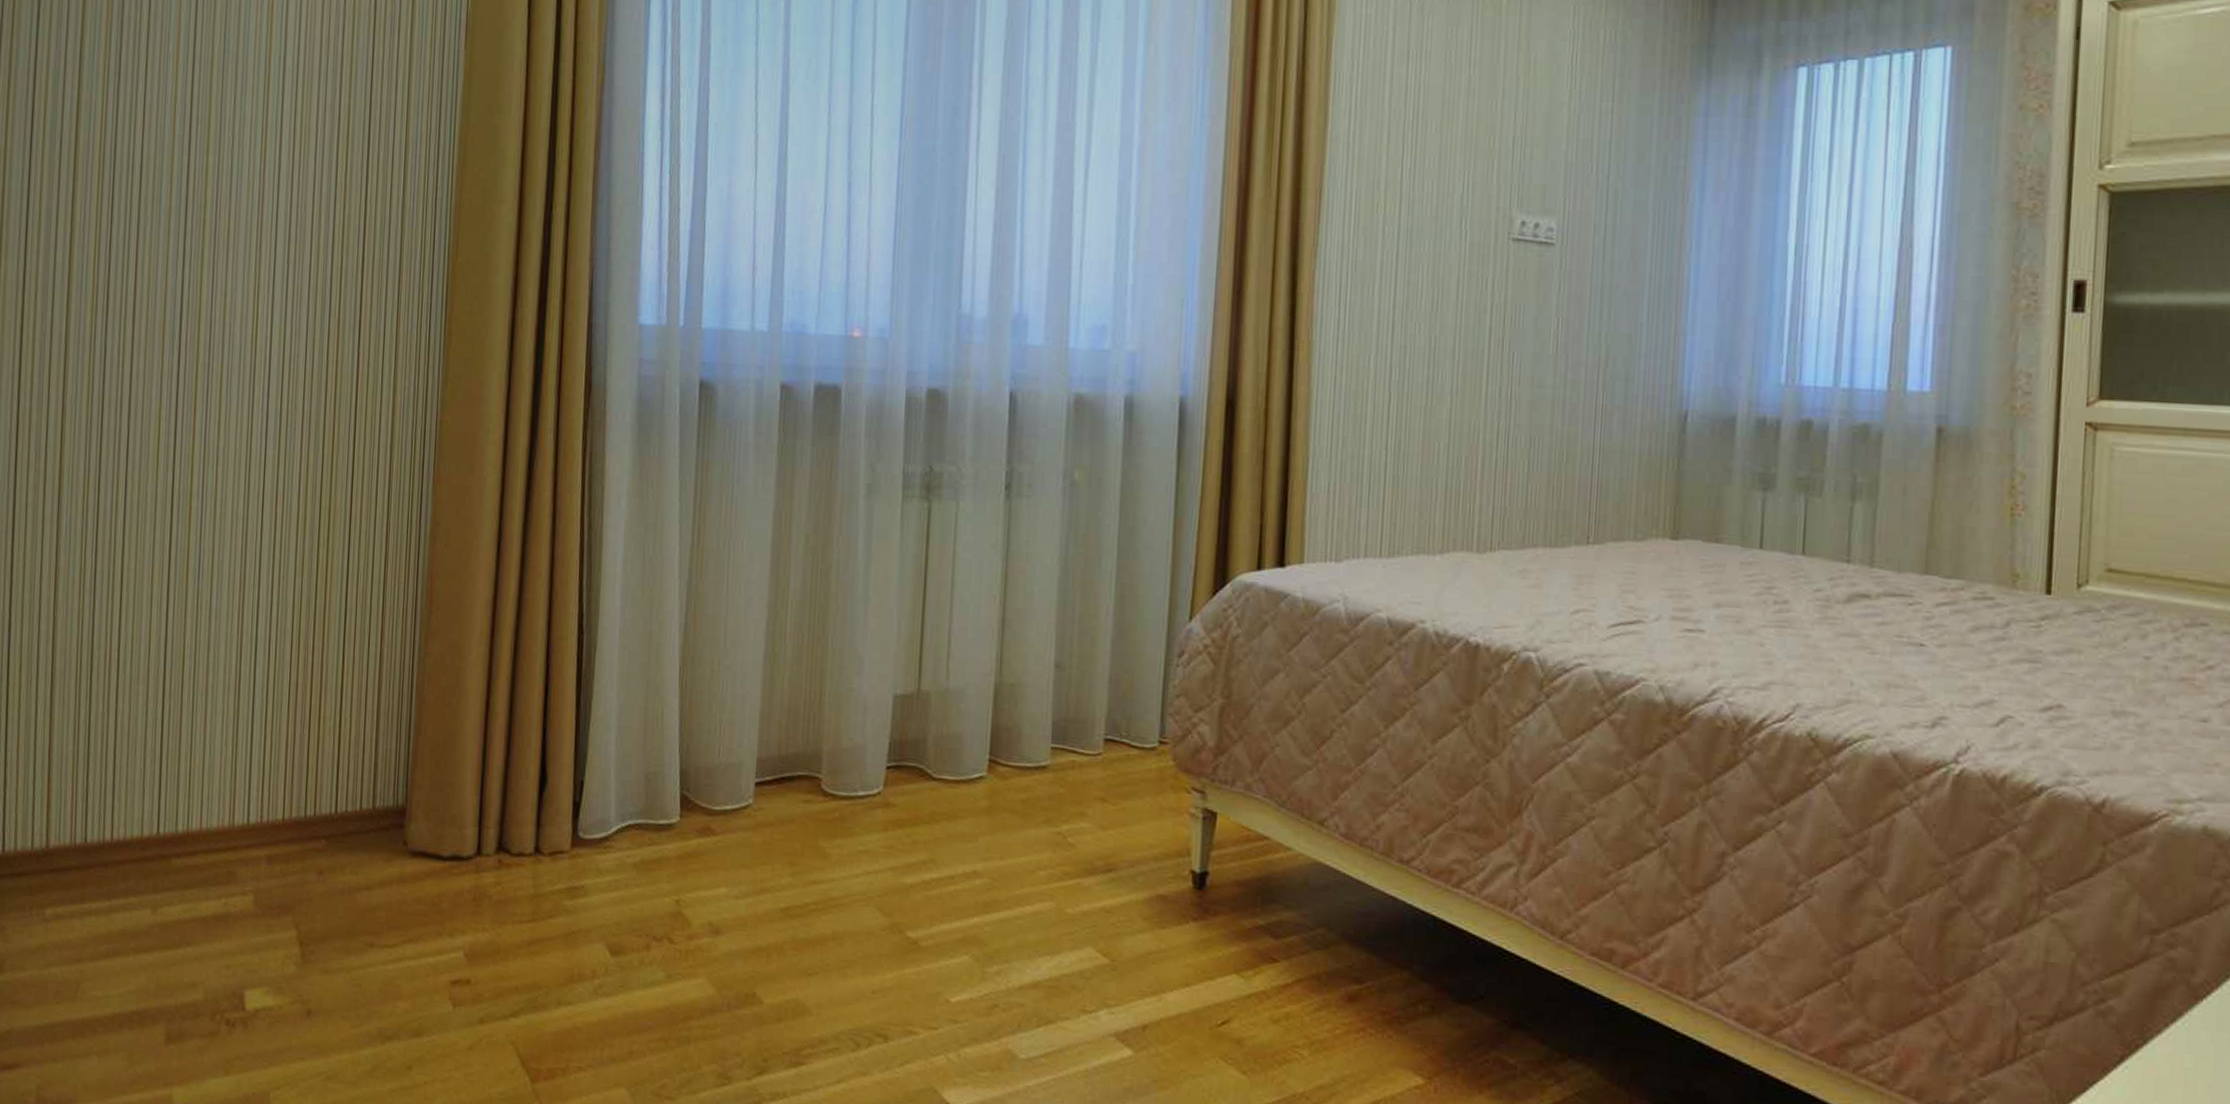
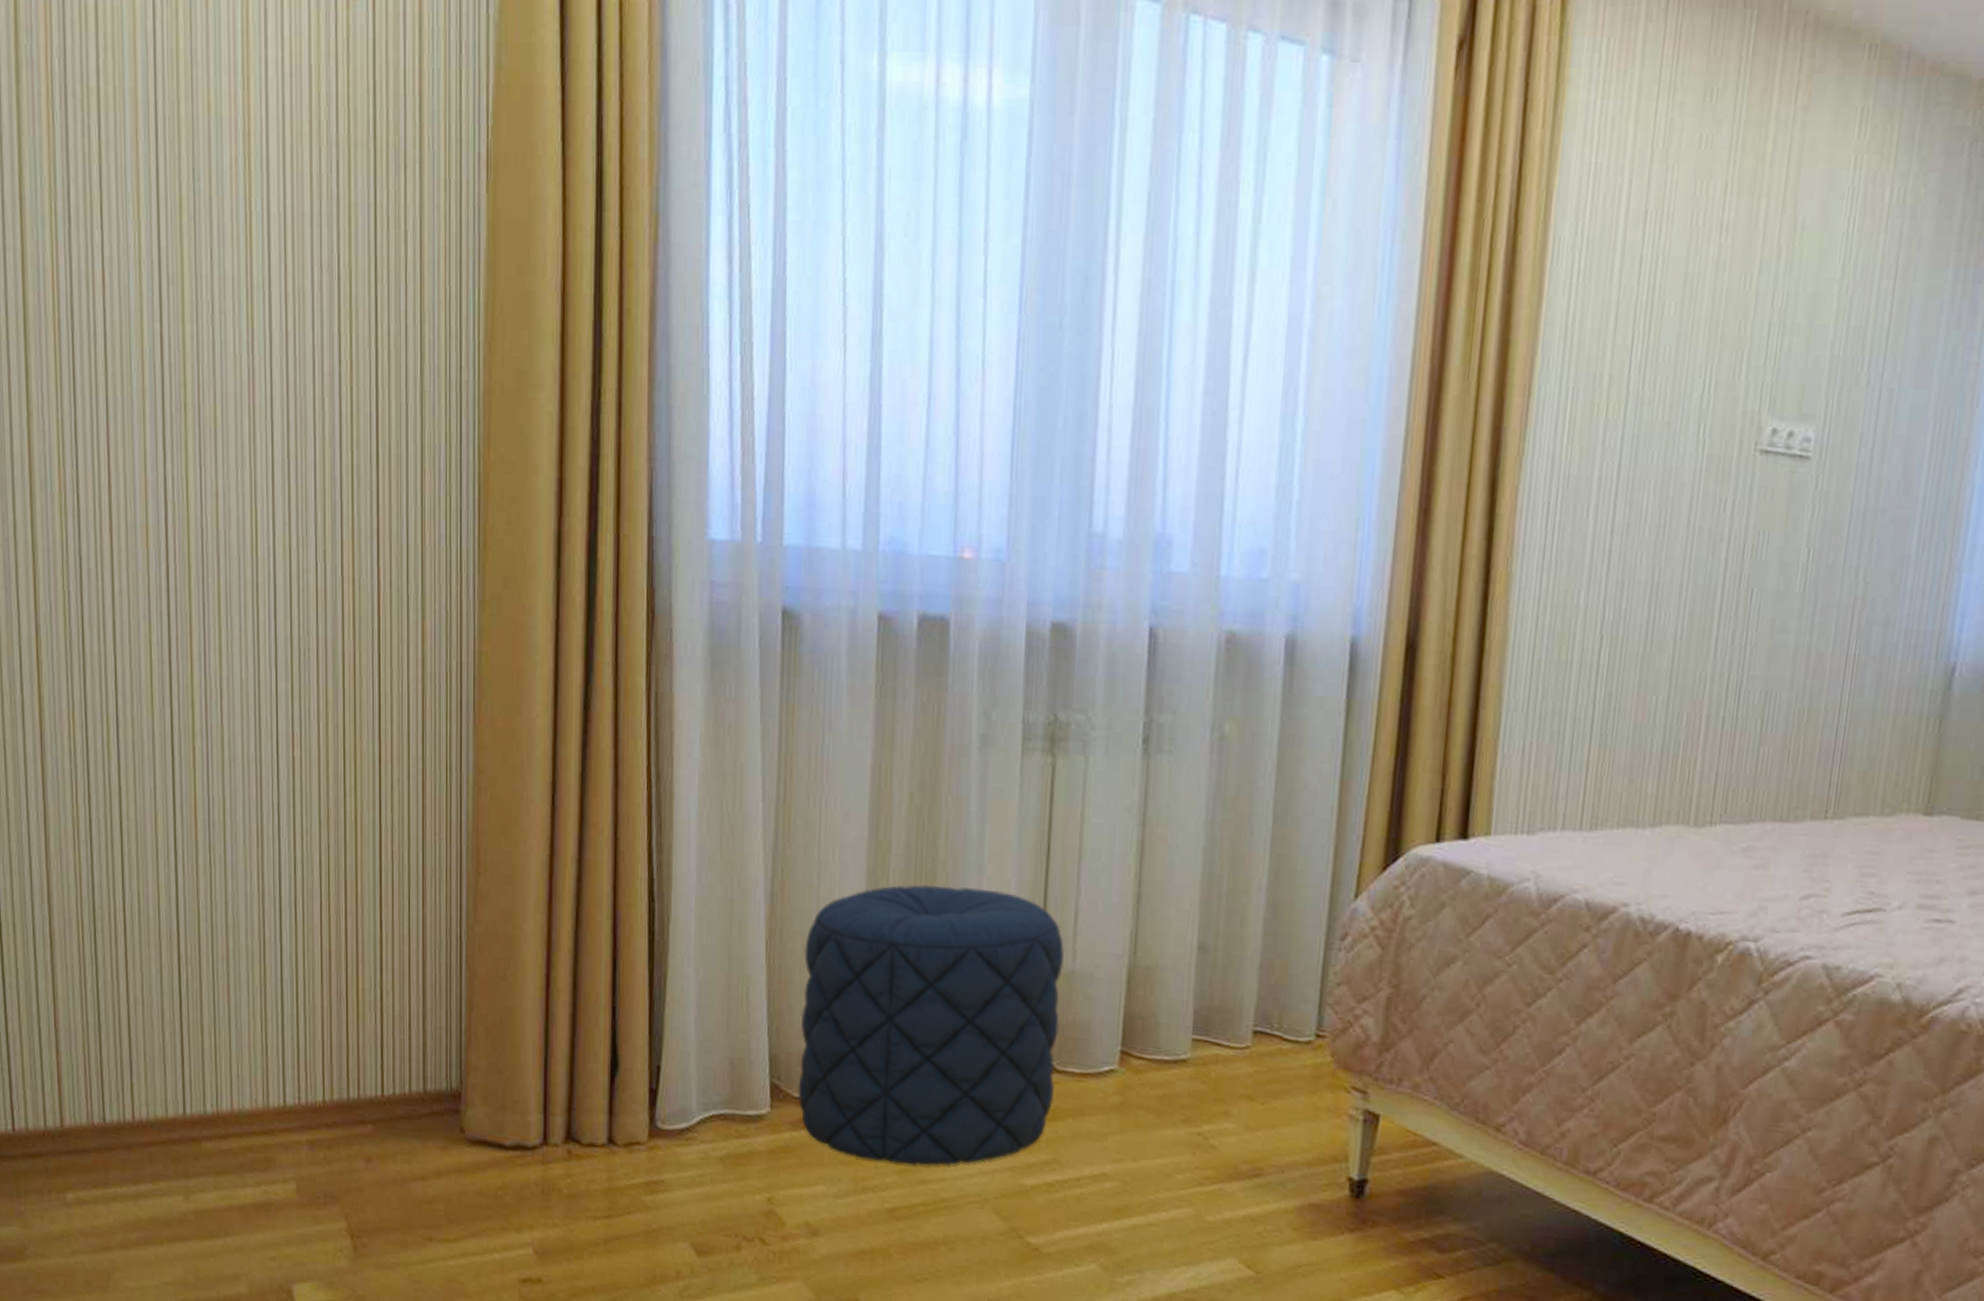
pouf: none [704,615,939,868] -> present [797,885,1064,1166]

